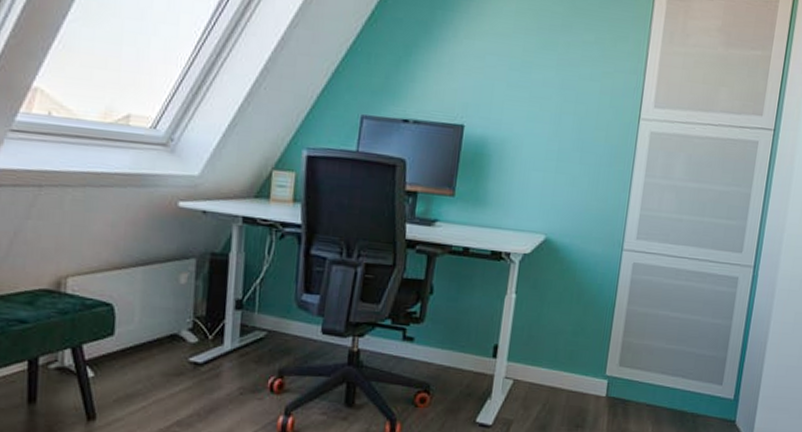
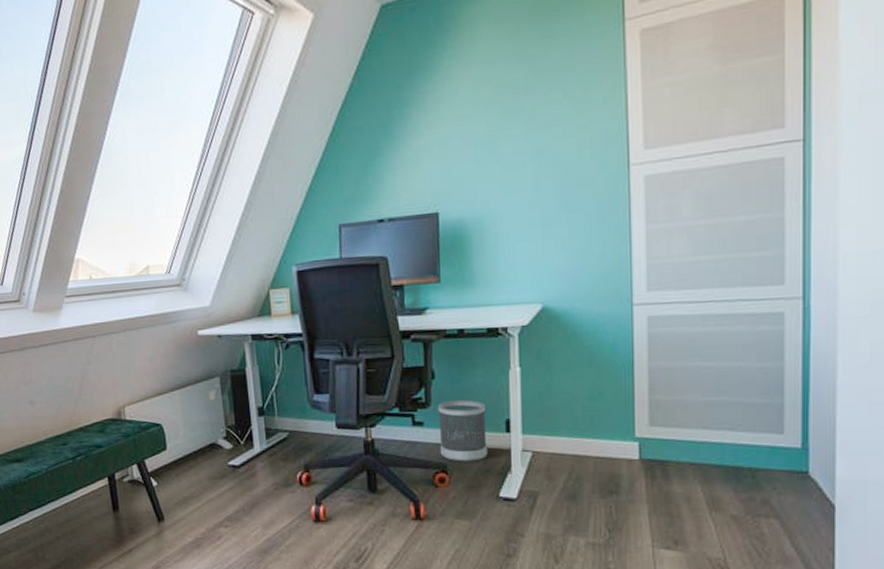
wastebasket: none [425,318,477,384] -> present [437,399,487,462]

